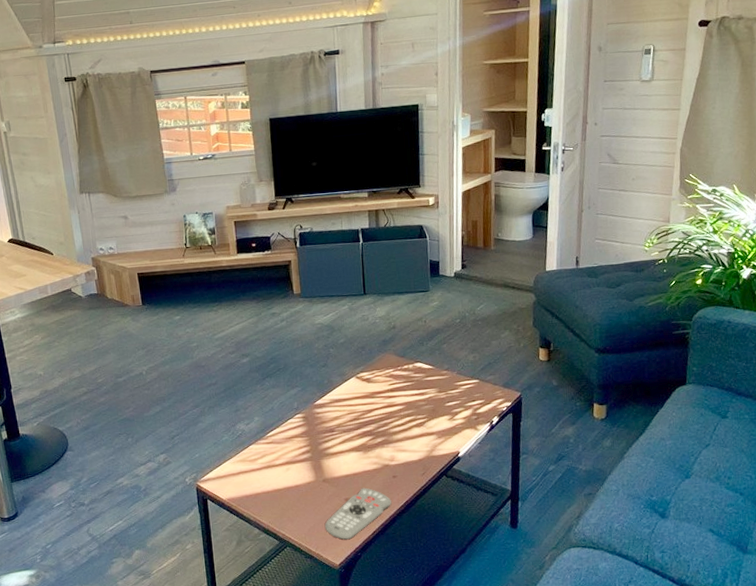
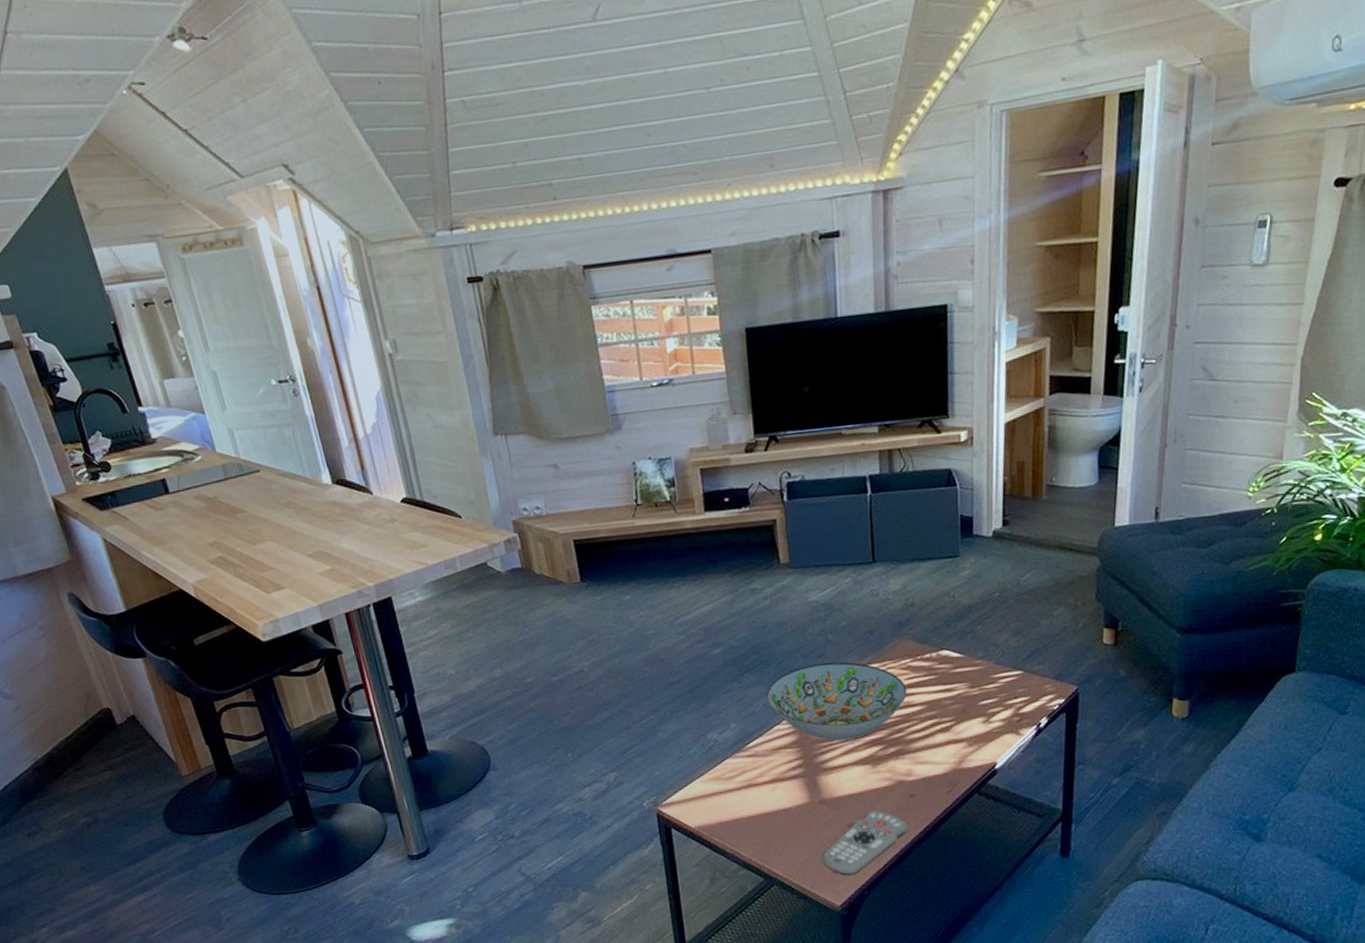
decorative bowl: none [282,370,391,432] -> present [766,662,907,741]

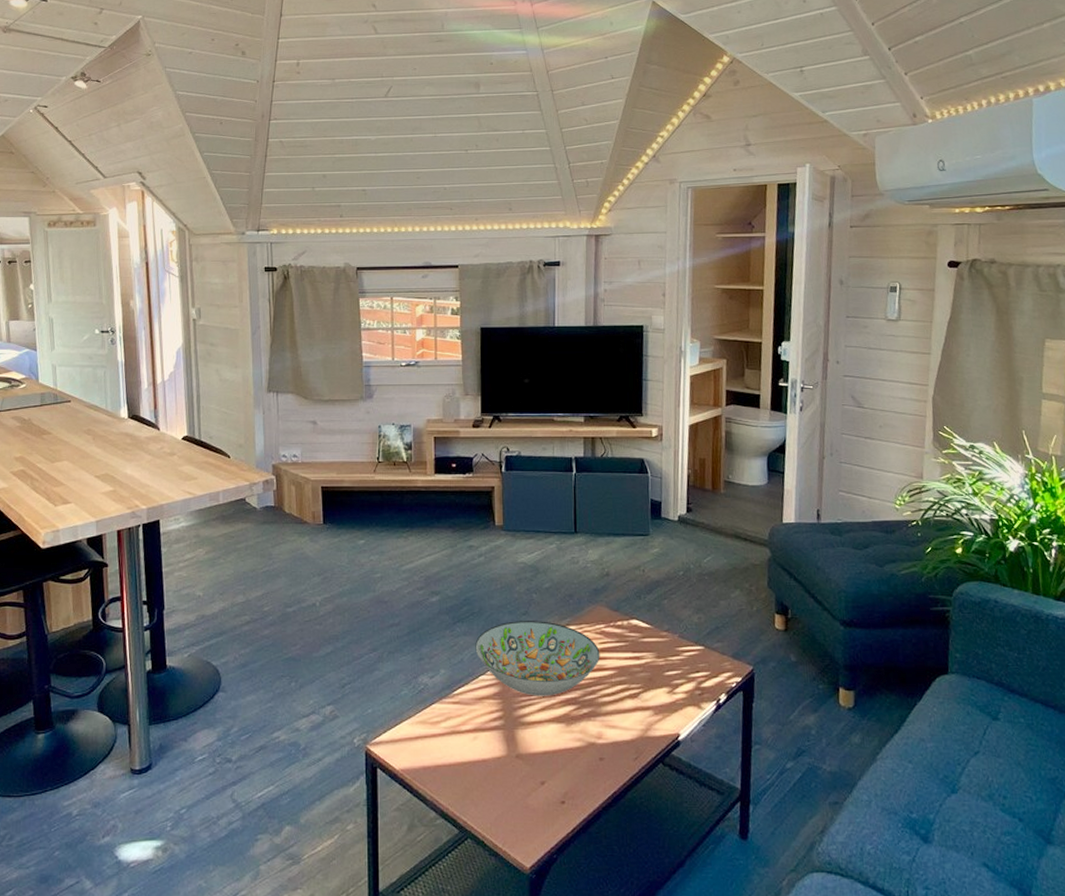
remote control: present [821,810,908,876] -> none [514,770,597,836]

